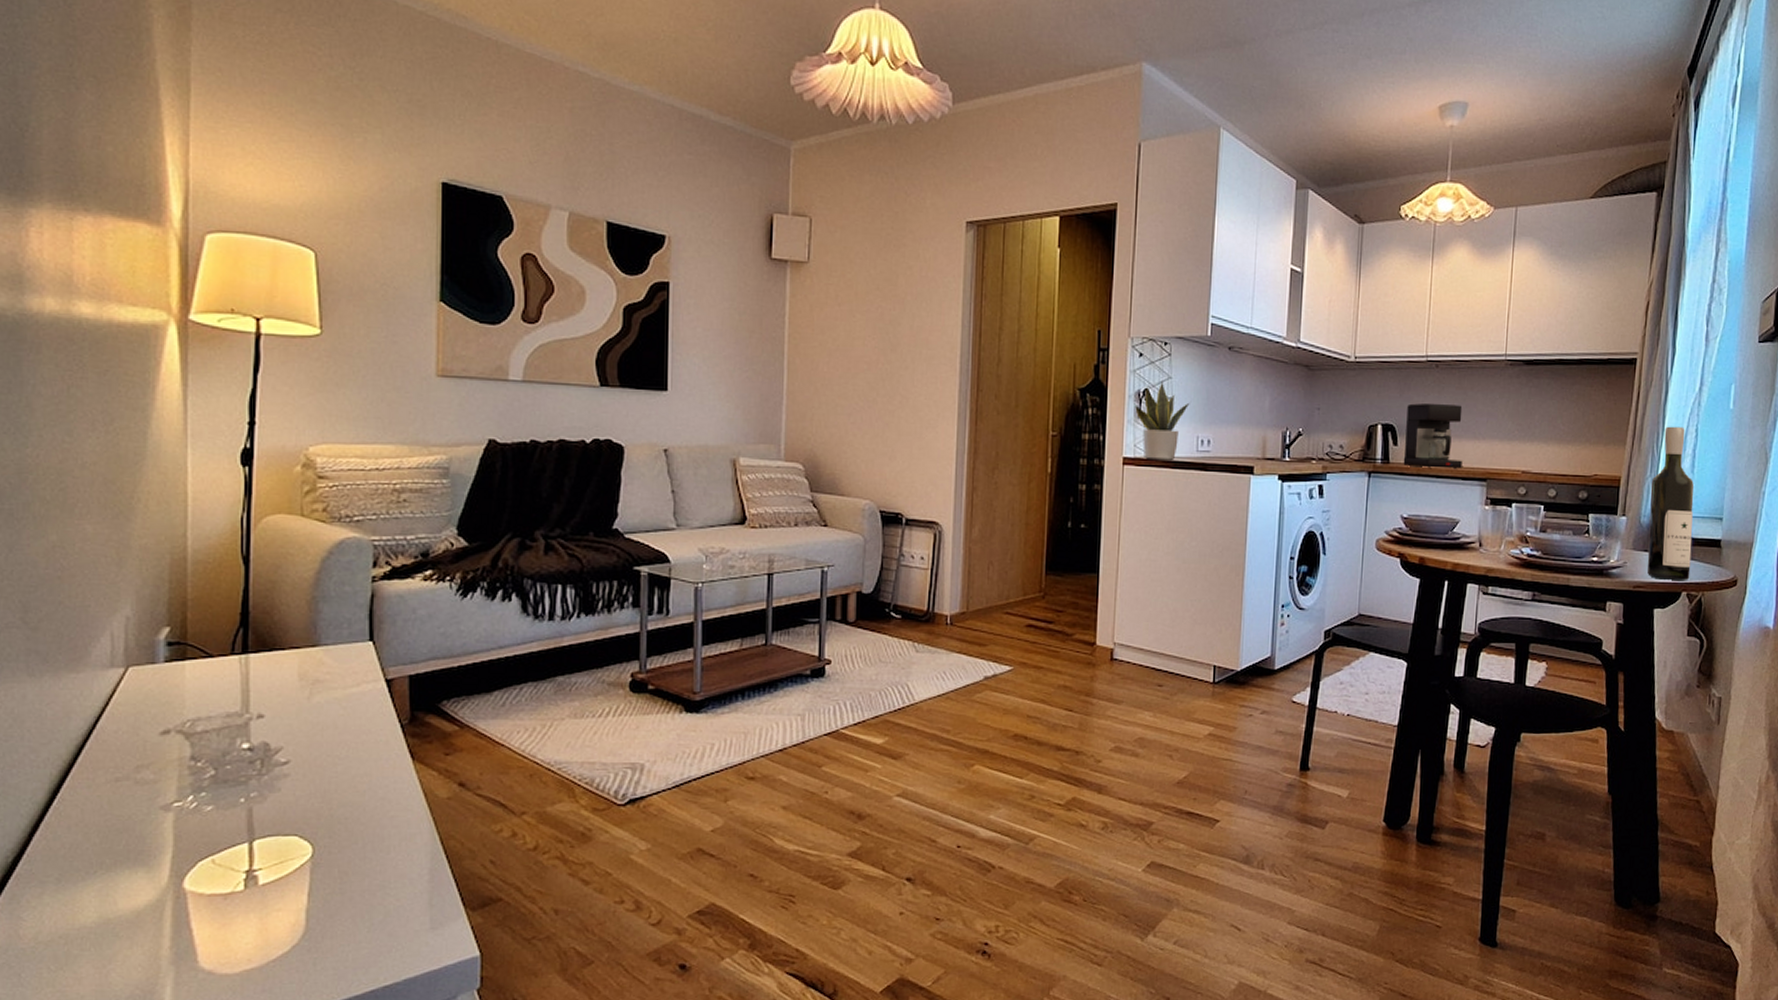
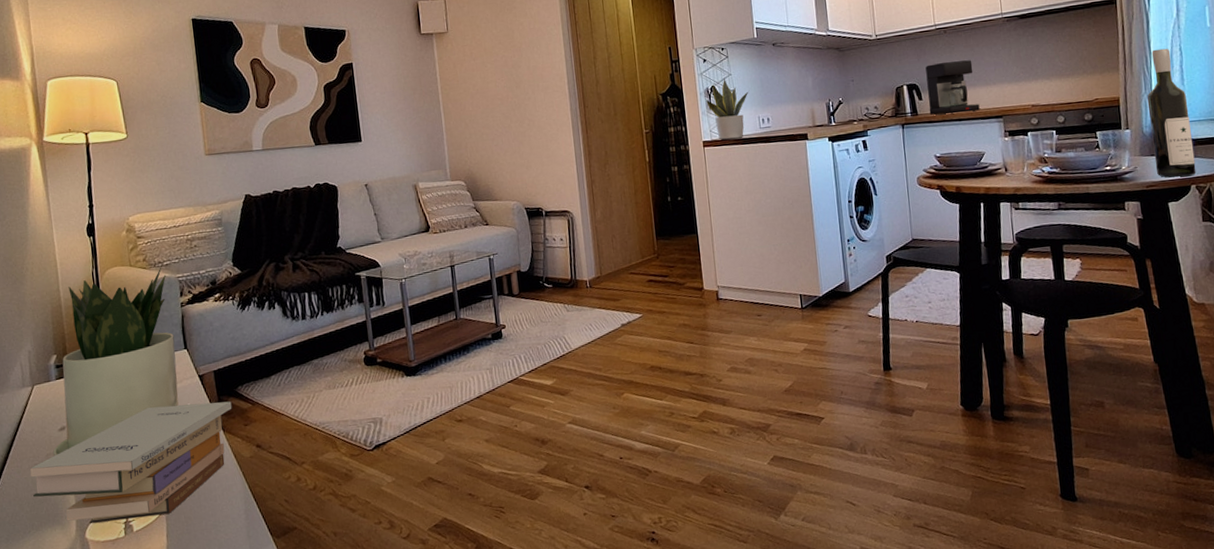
books: none [108,716,430,868] -> present [30,401,232,523]
planter: none [146,524,356,770] -> present [52,268,179,457]

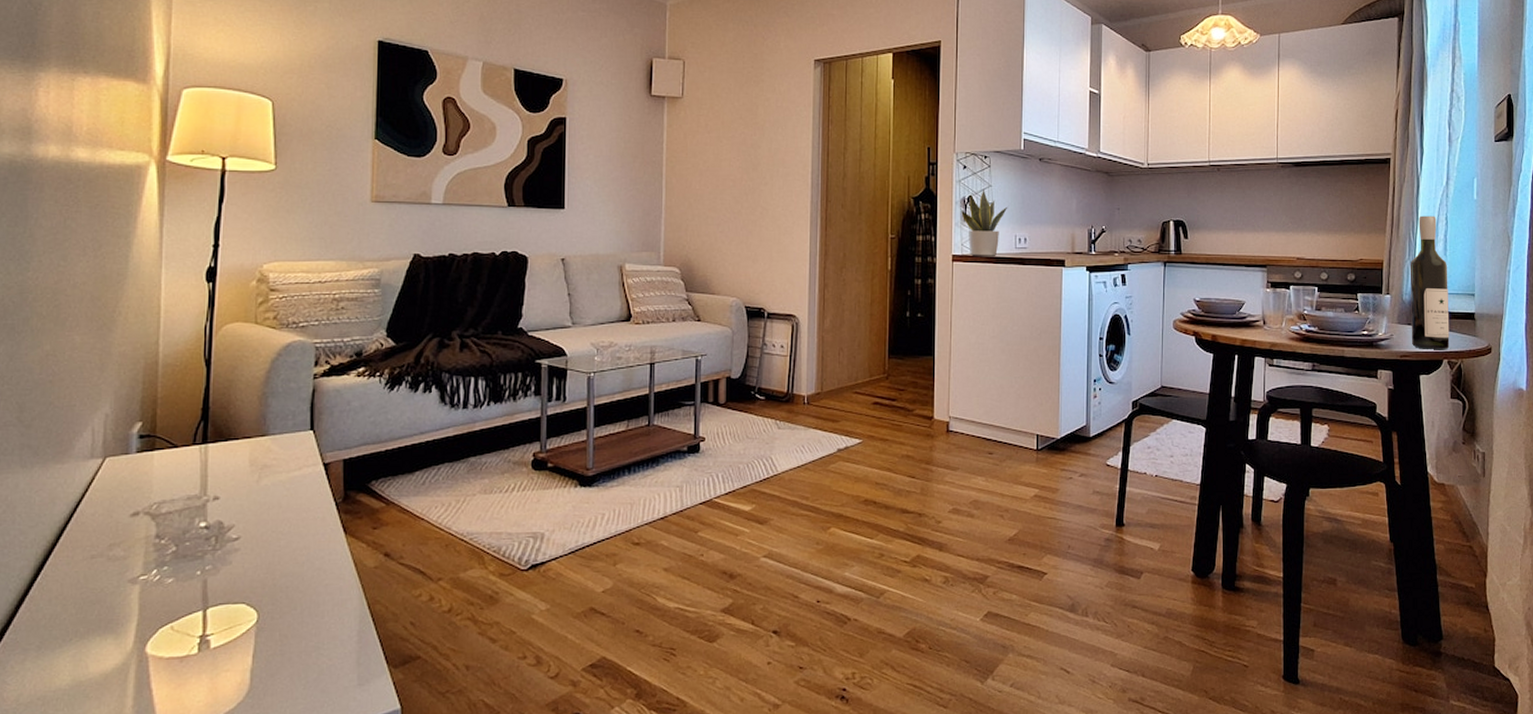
books: present [30,401,232,523] -> none [83,496,361,634]
planter: present [52,268,179,457] -> none [118,330,299,548]
coffee maker: present [925,60,980,115] -> none [1193,202,1245,257]

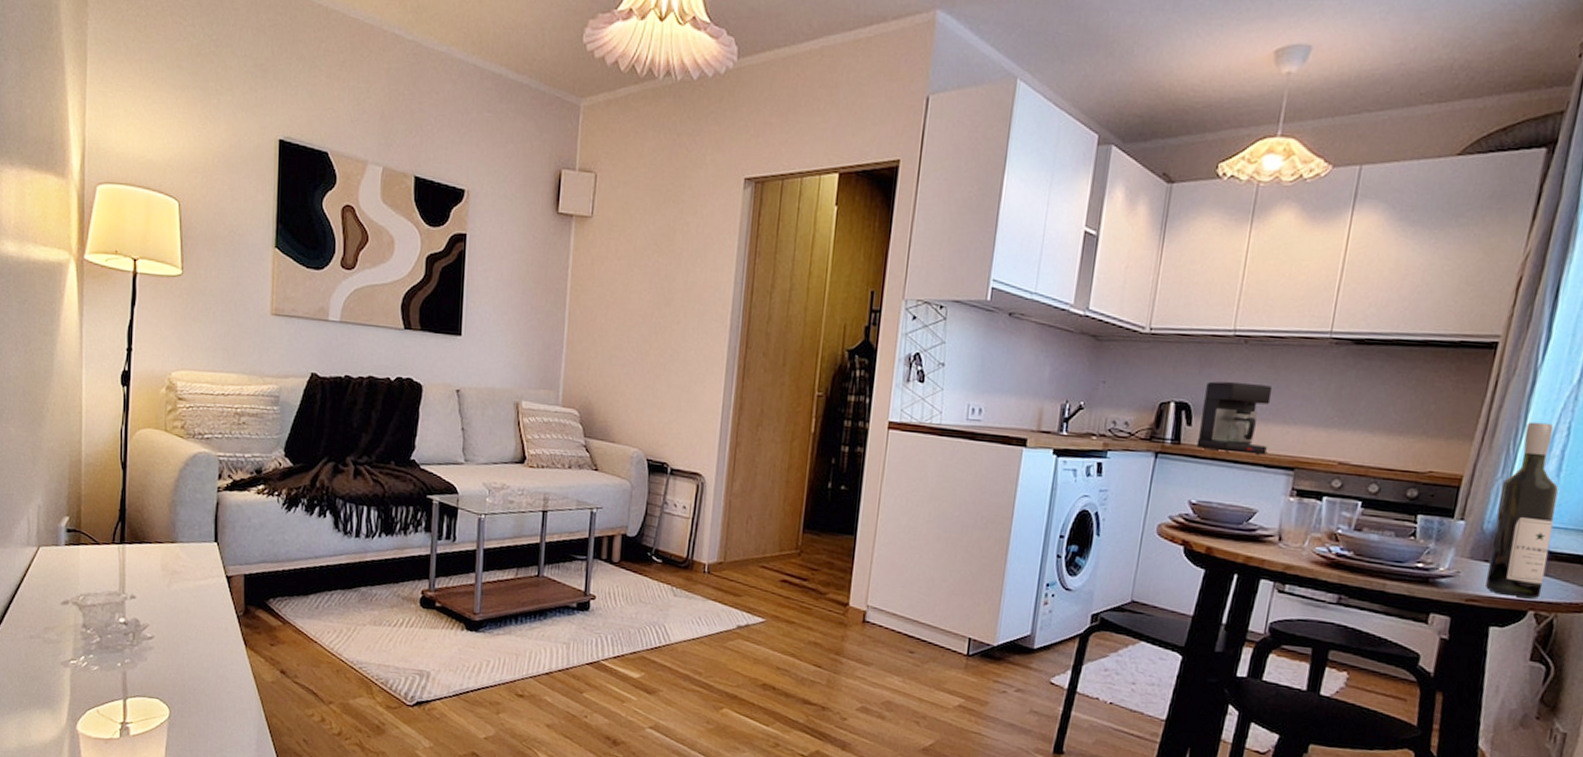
potted plant: present [961,188,1008,257] -> none [904,345,963,429]
coffee maker: none [1193,202,1245,257] -> present [1196,381,1273,455]

